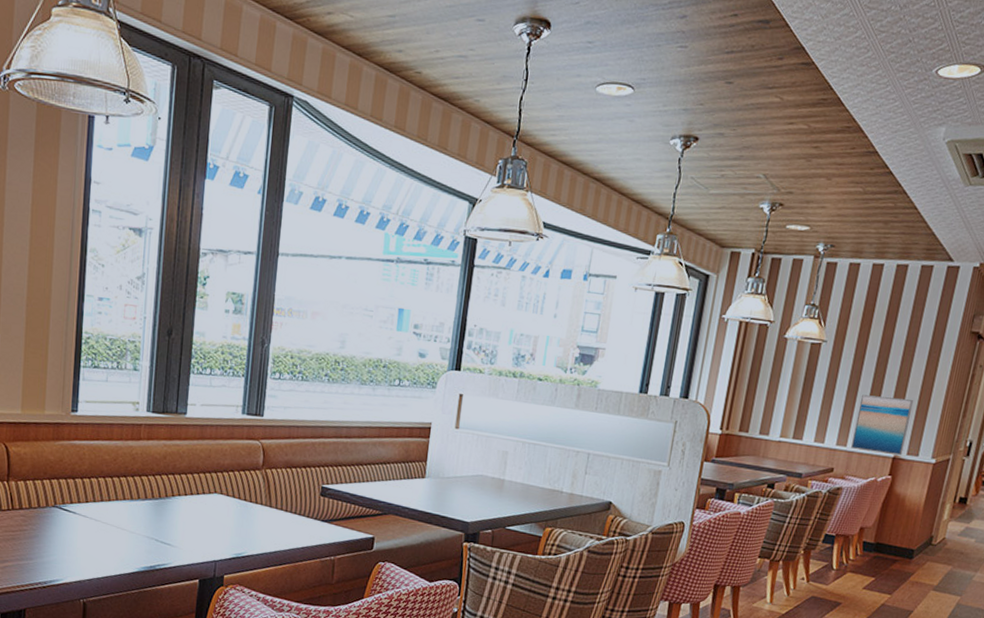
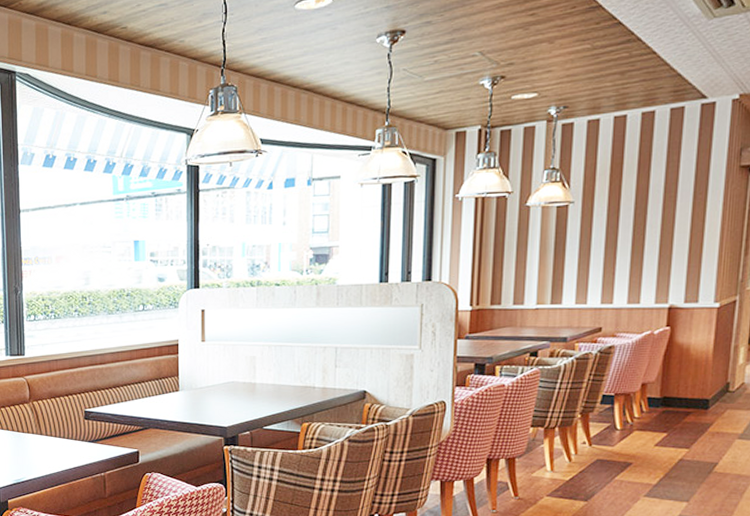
wall art: present [851,394,914,456] -> none [618,246,684,306]

